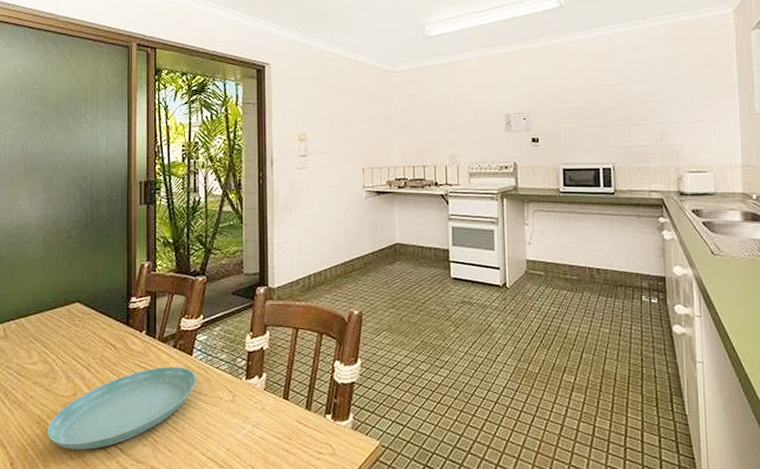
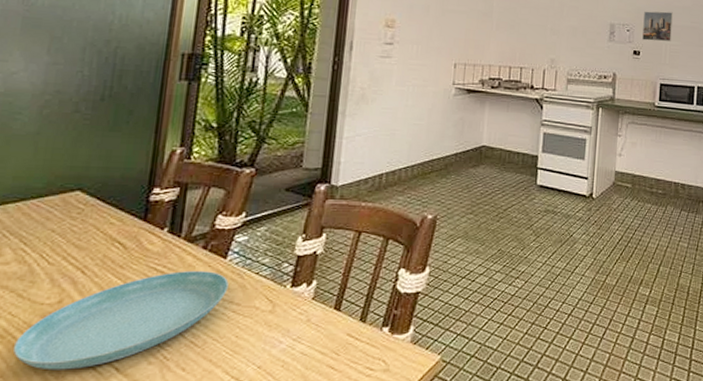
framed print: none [539,95,570,127] -> present [642,11,673,42]

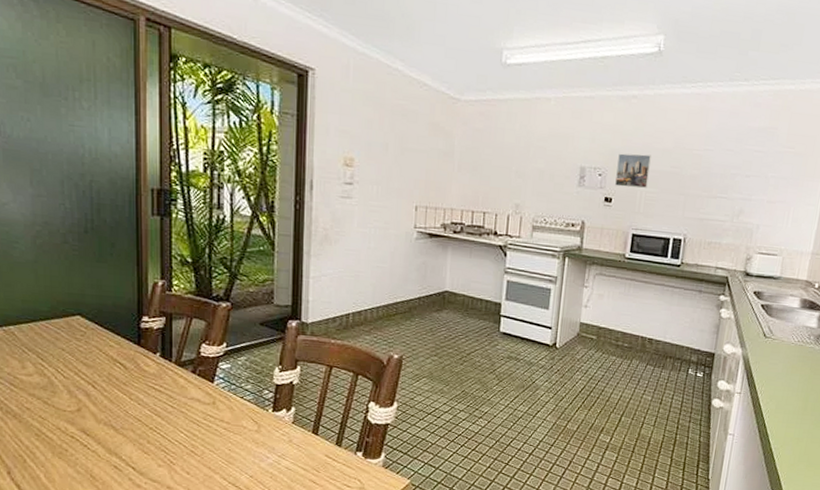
saucer: present [12,271,229,370] -> none [47,391,218,466]

